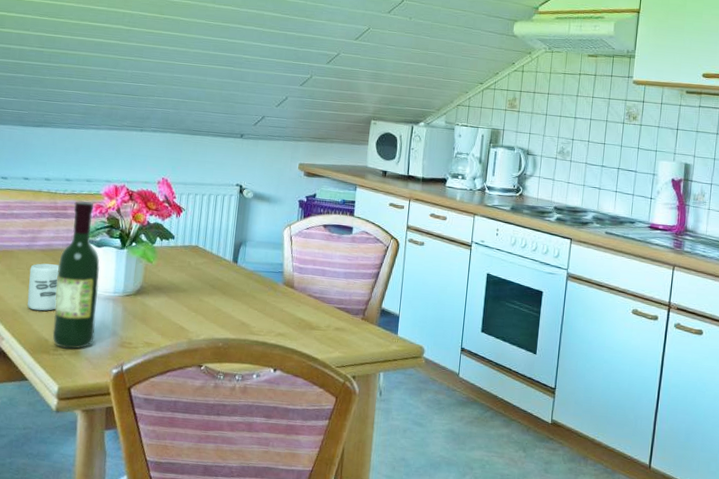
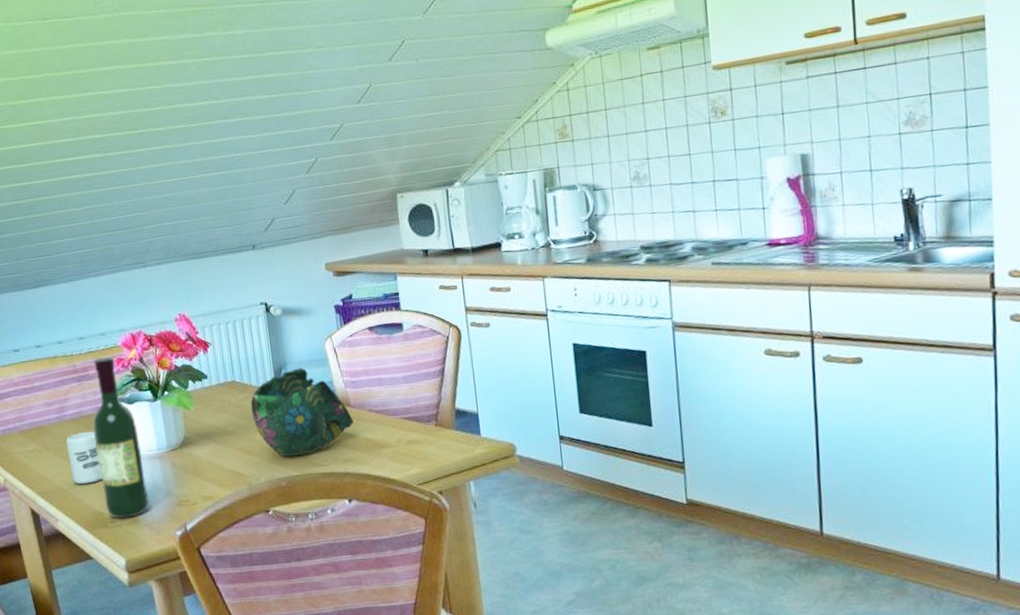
decorative bowl: none [206,246,294,323] -> present [250,367,354,457]

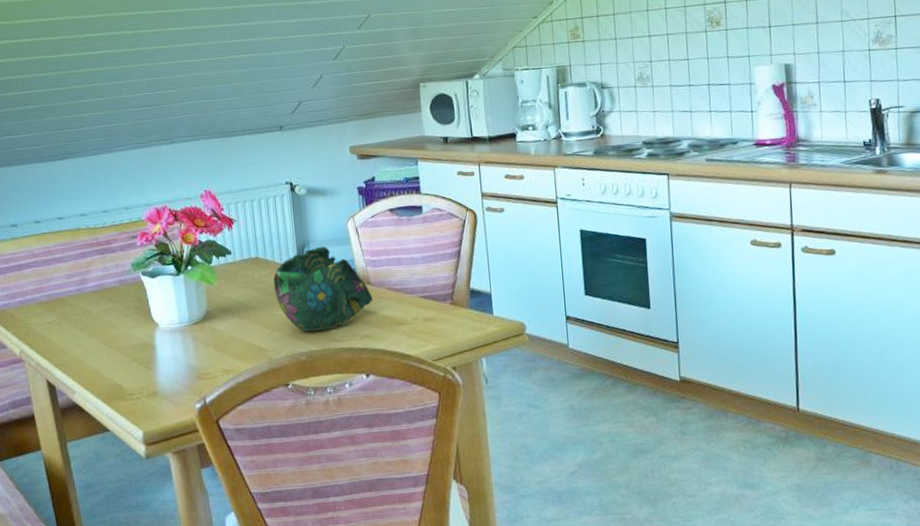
cup: present [66,431,102,485] -> none [86,304,122,357]
wine bottle: present [93,357,149,519] -> none [114,231,169,392]

